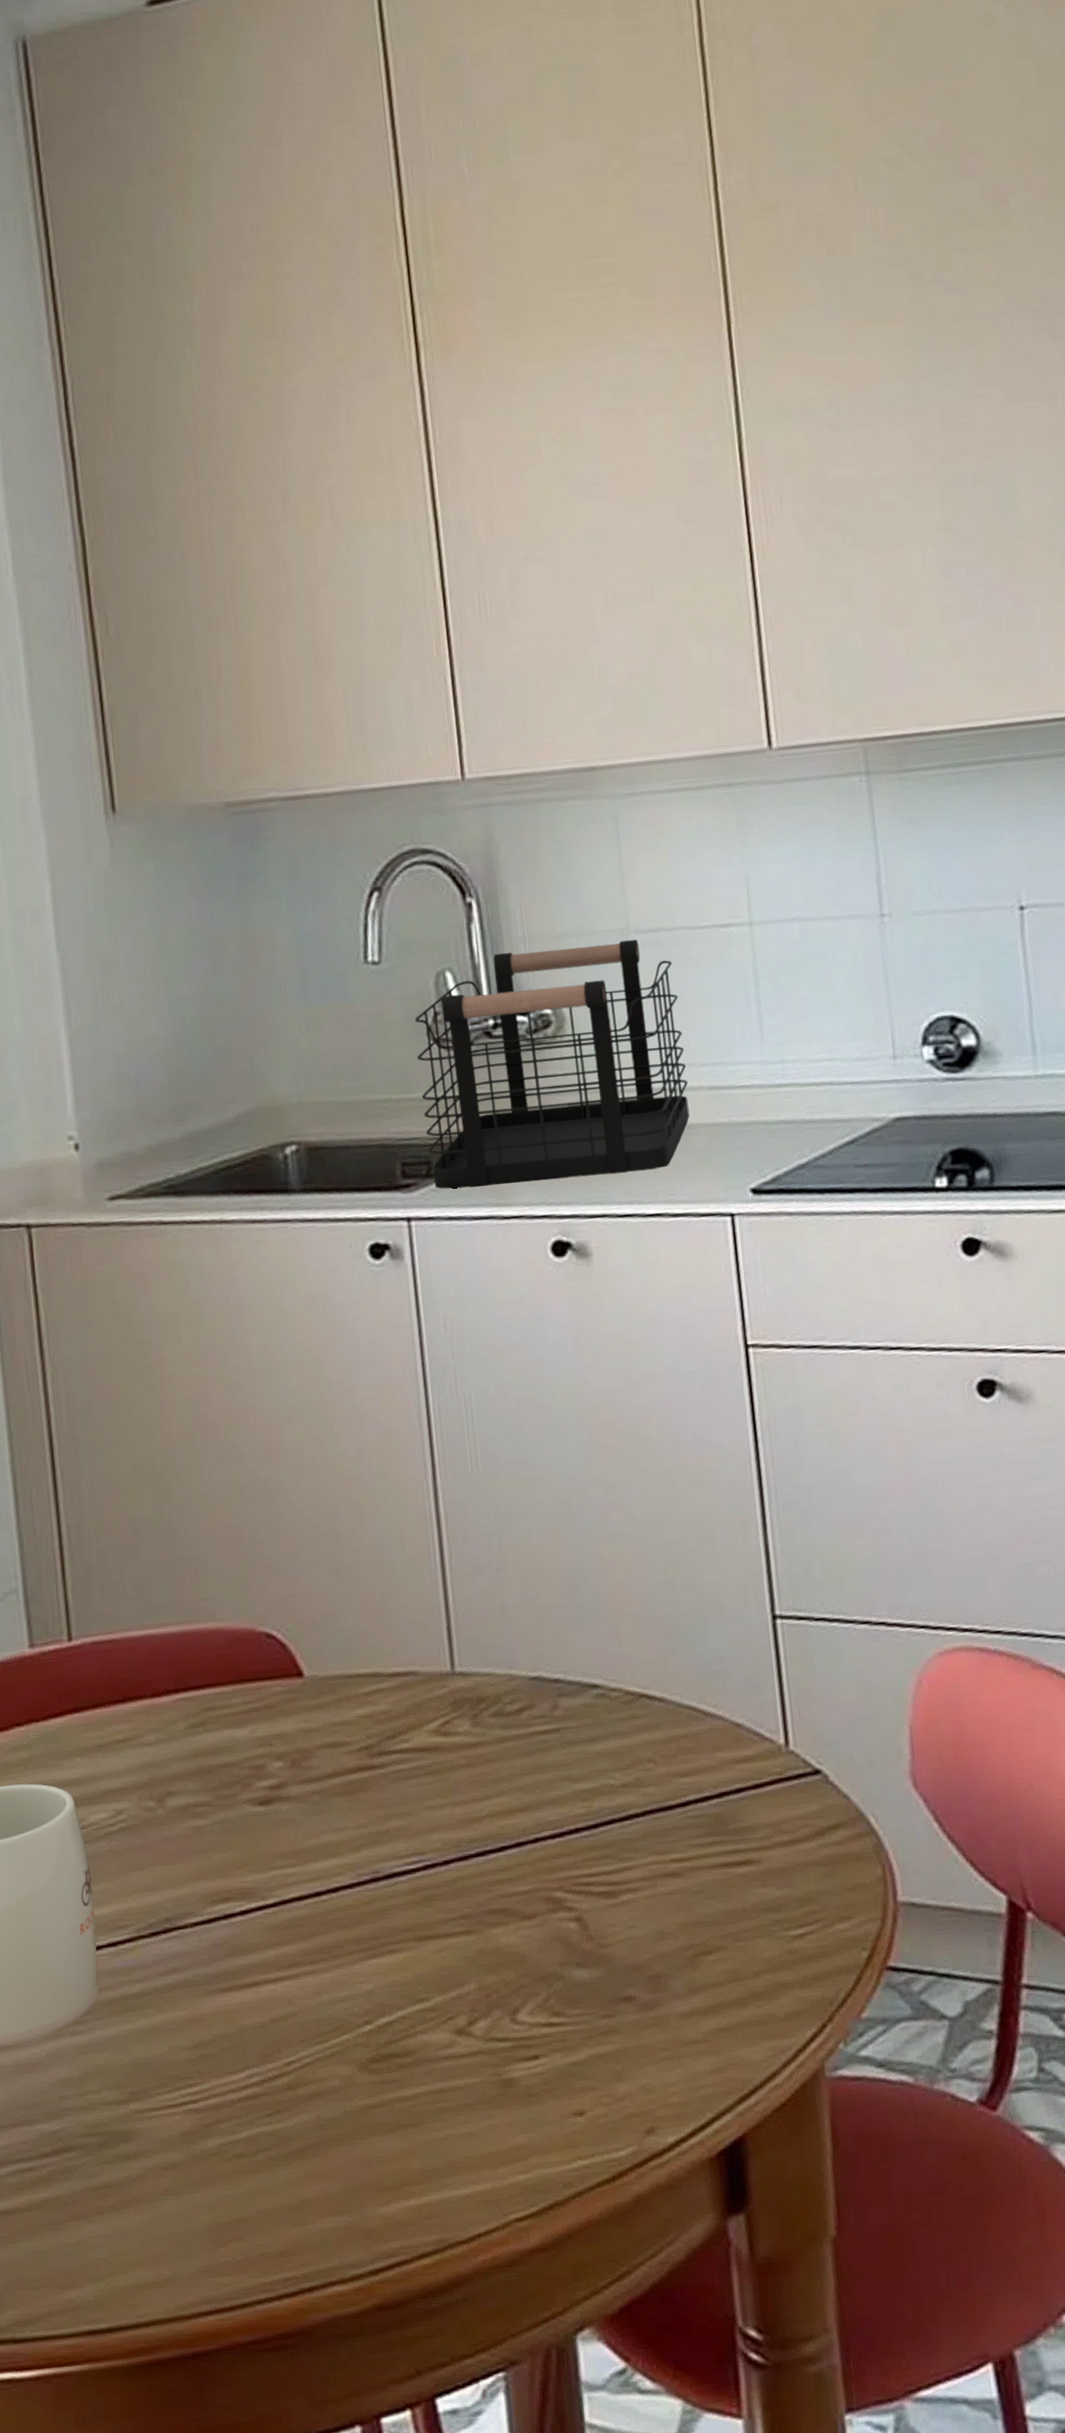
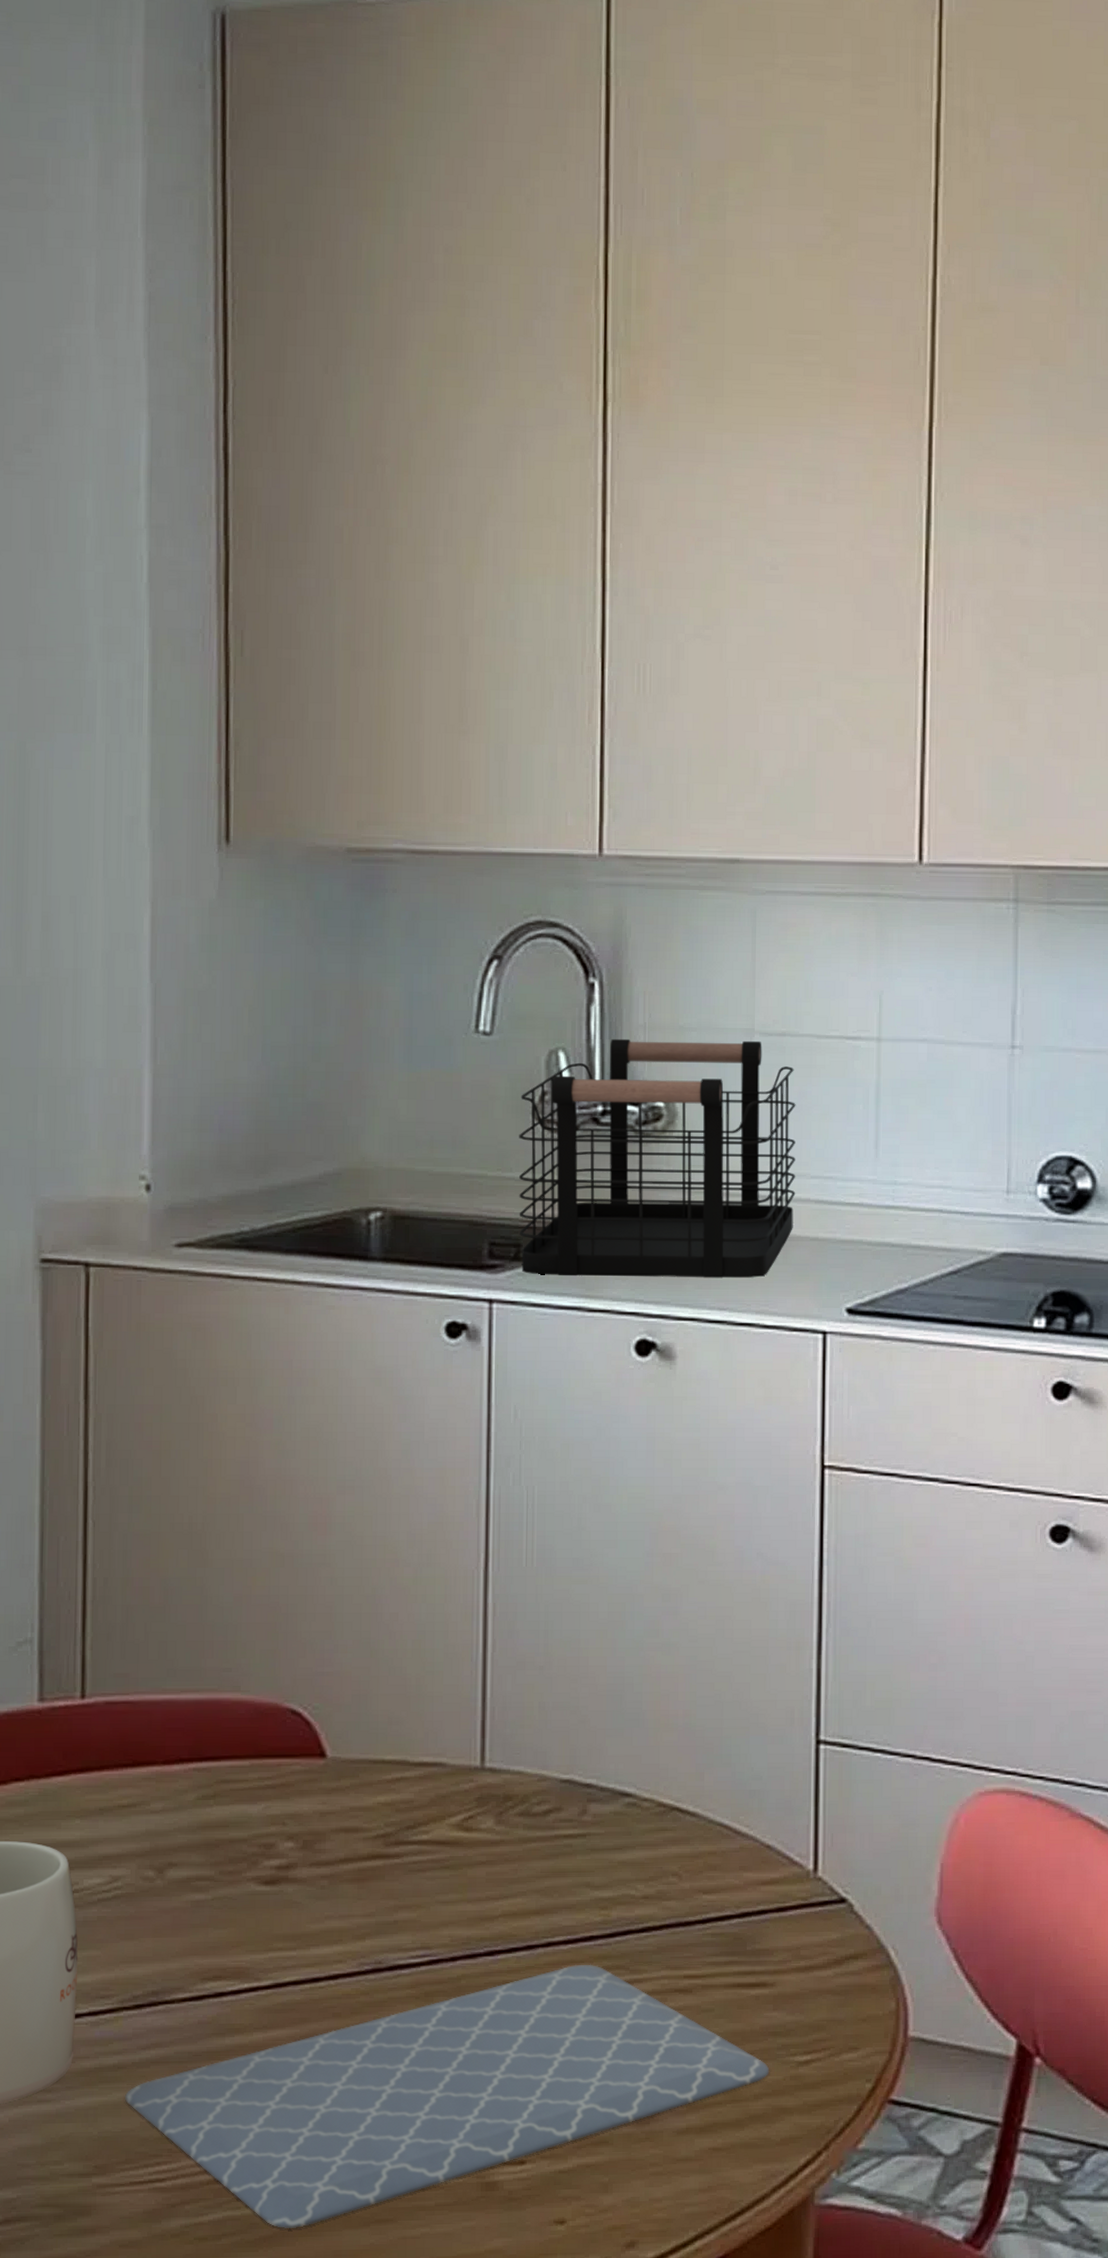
placemat: none [150,1856,766,2140] -> present [124,1964,770,2228]

